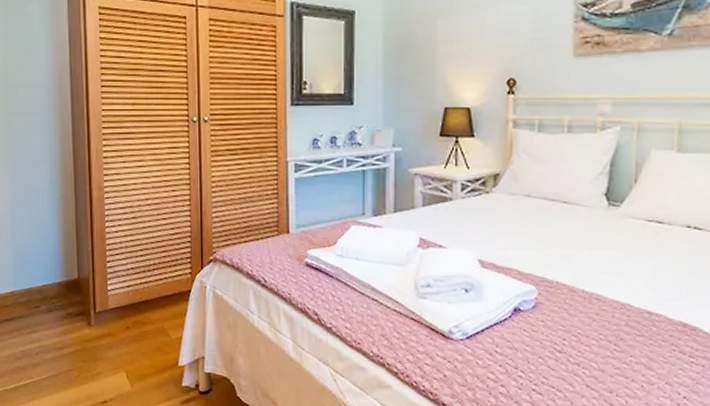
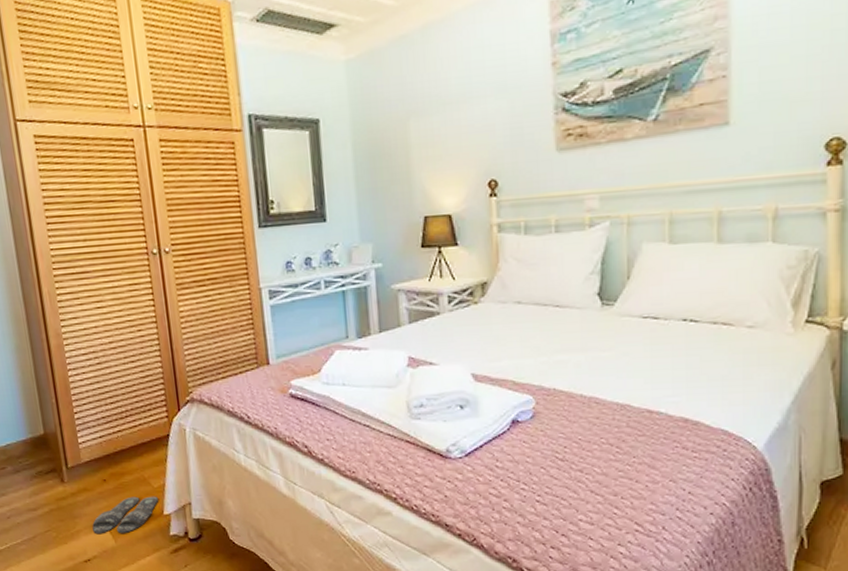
slippers: none [112,345,175,381] -> present [92,496,159,535]

